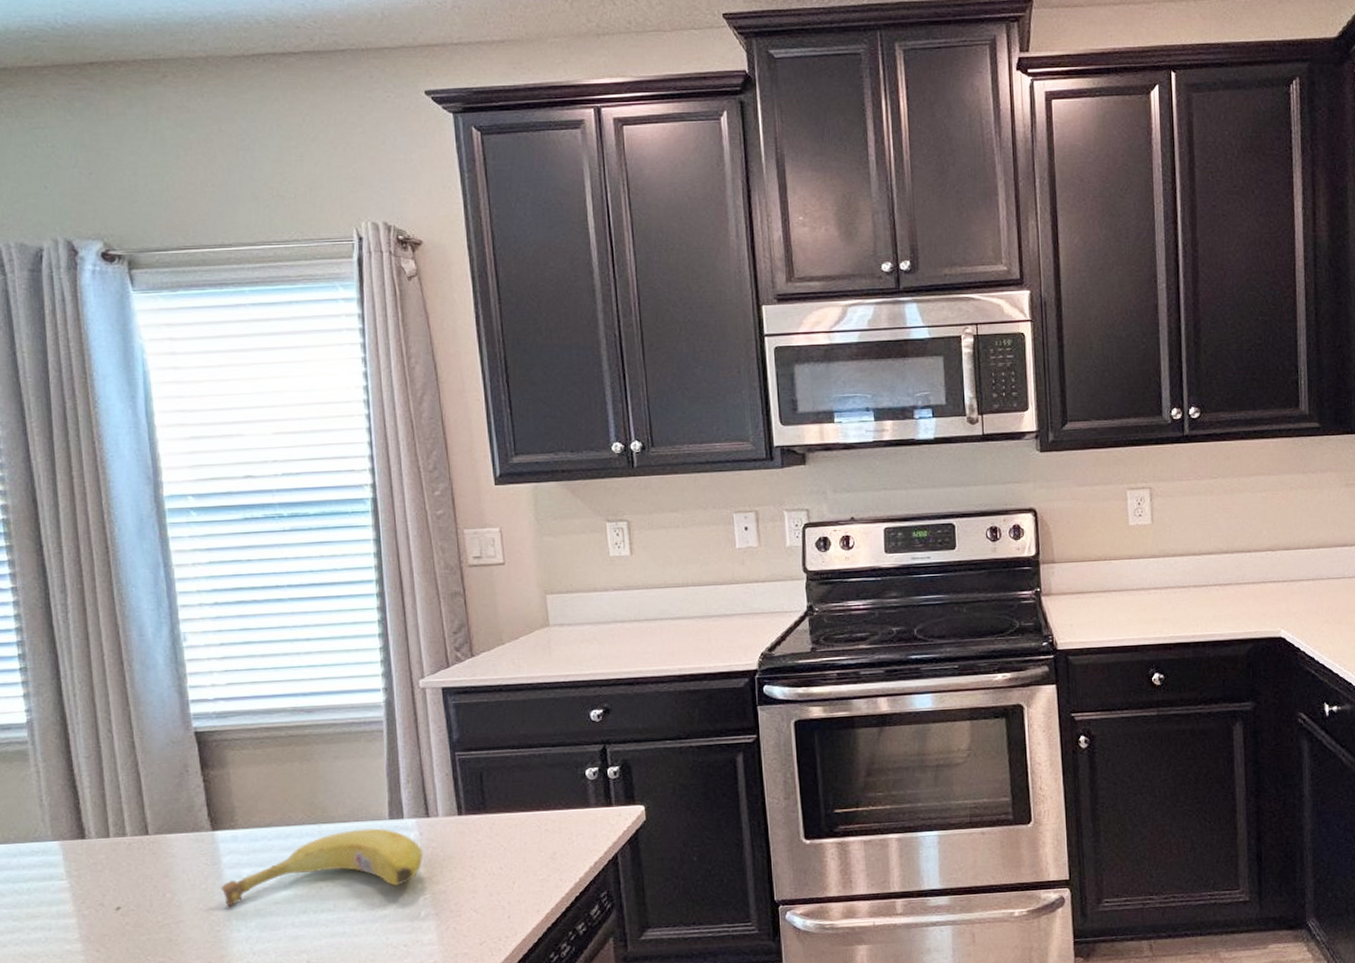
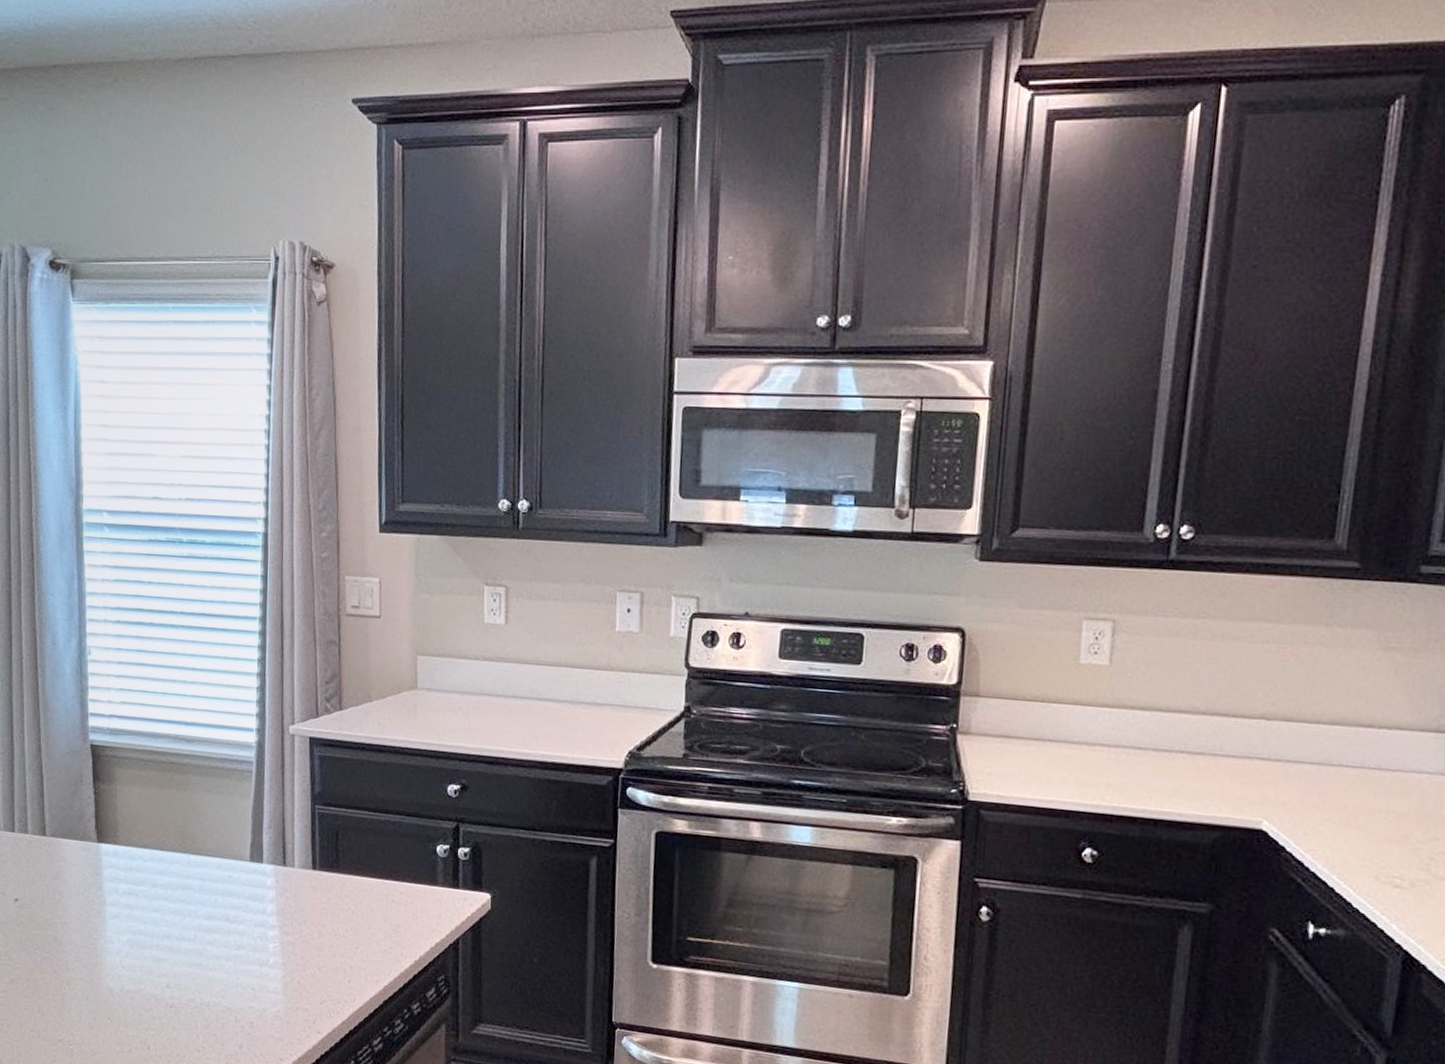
fruit: present [220,828,423,907] -> none [100,865,277,929]

